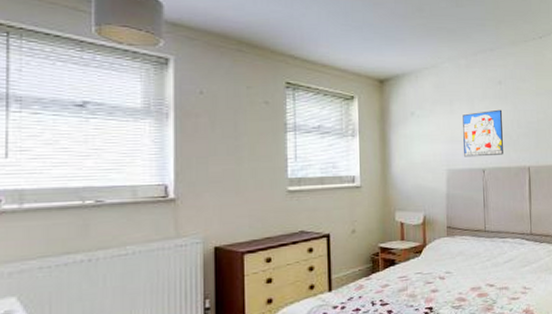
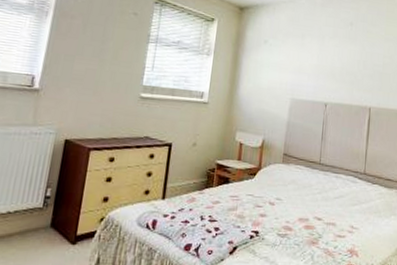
wall art: present [463,109,503,157] -> none [309,48,351,92]

